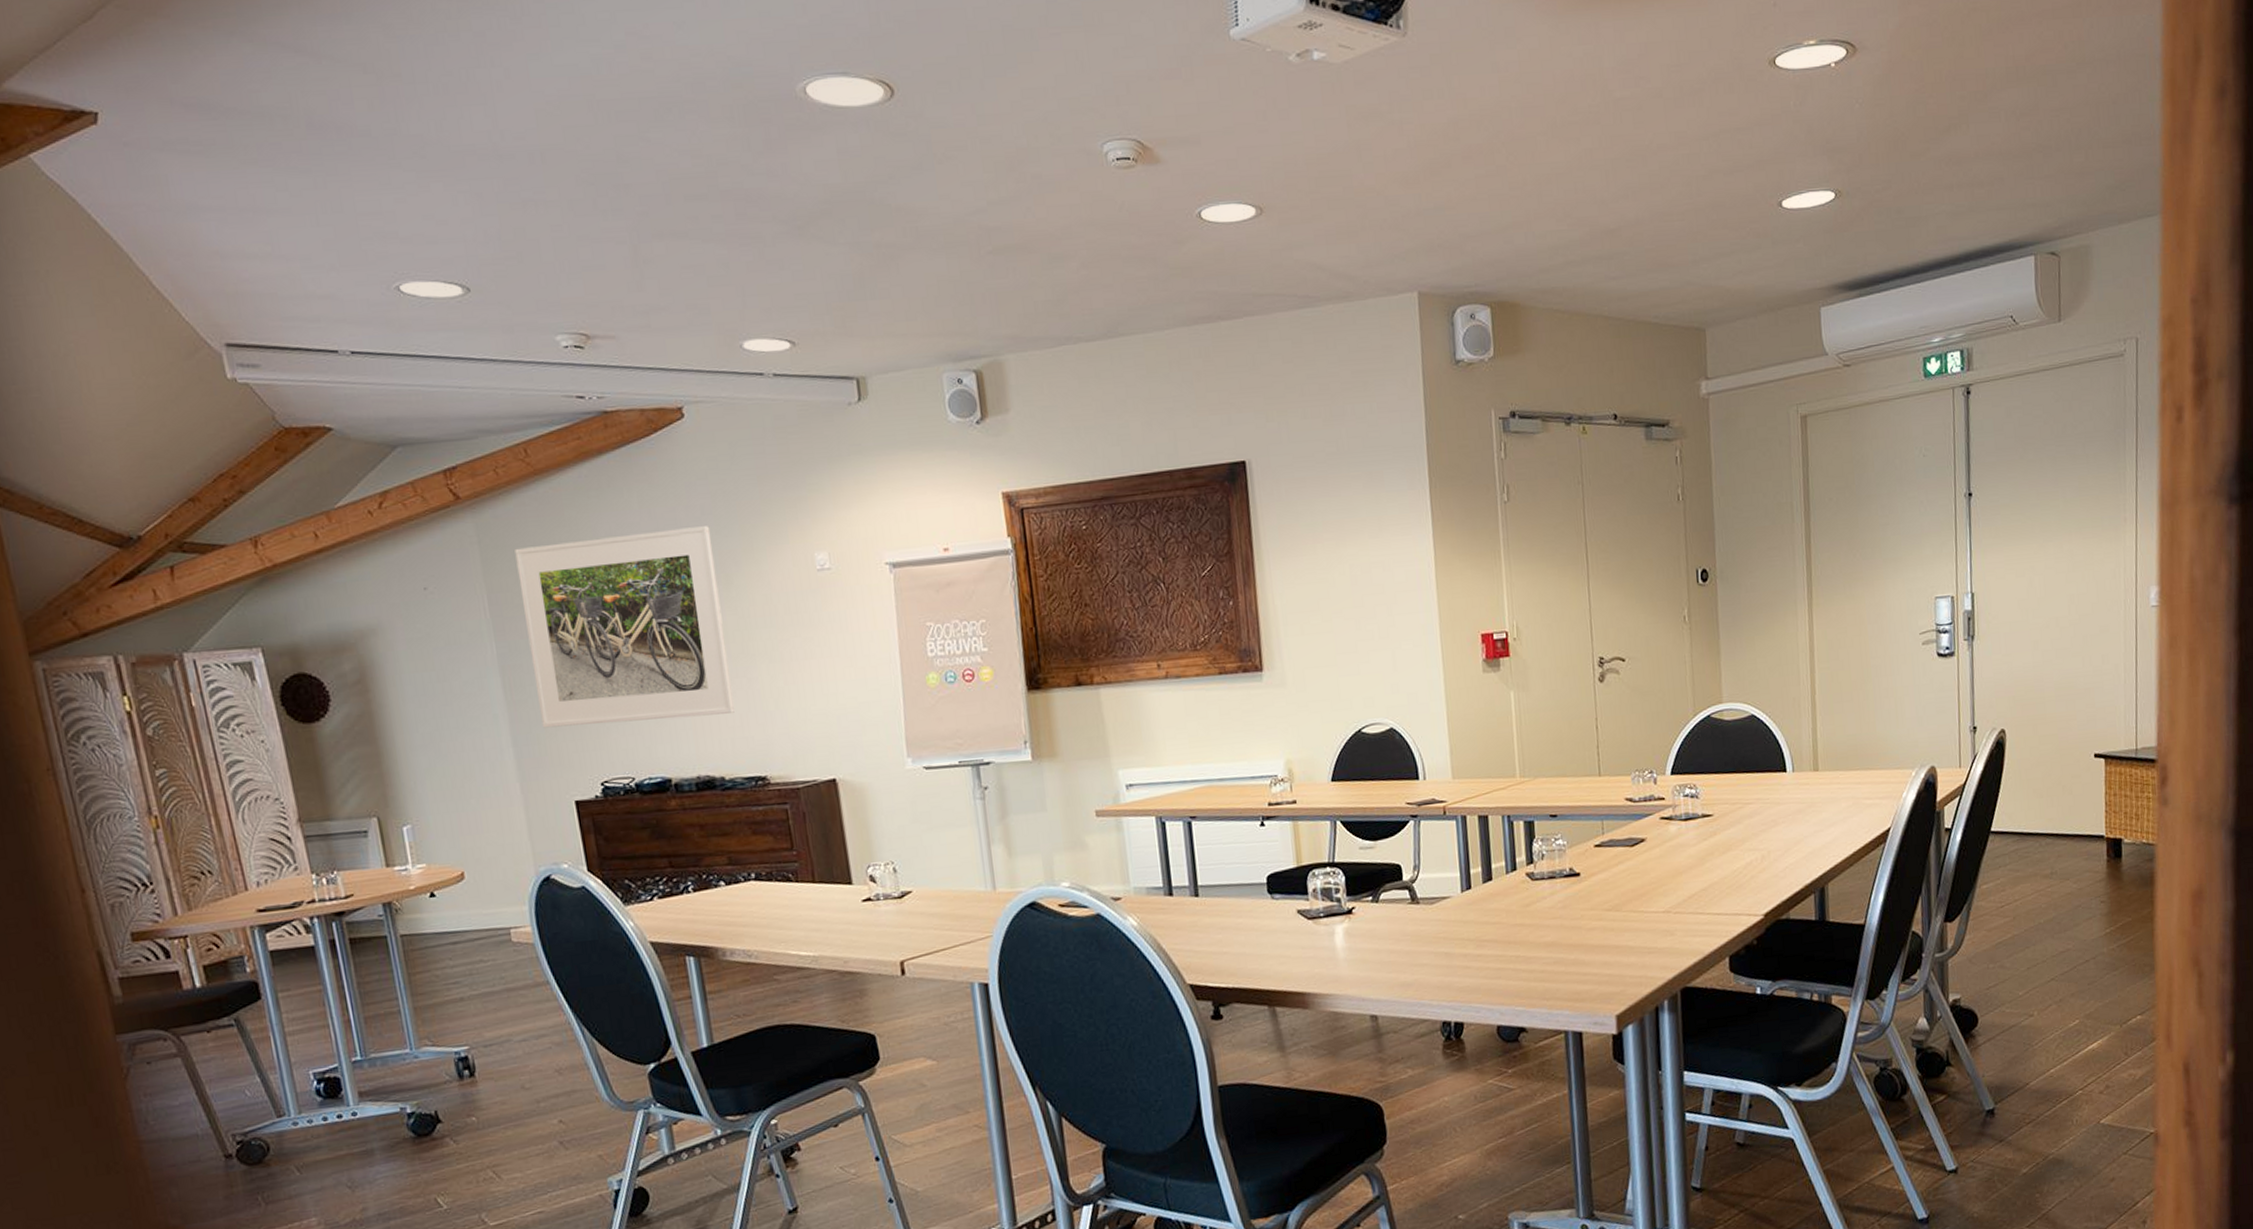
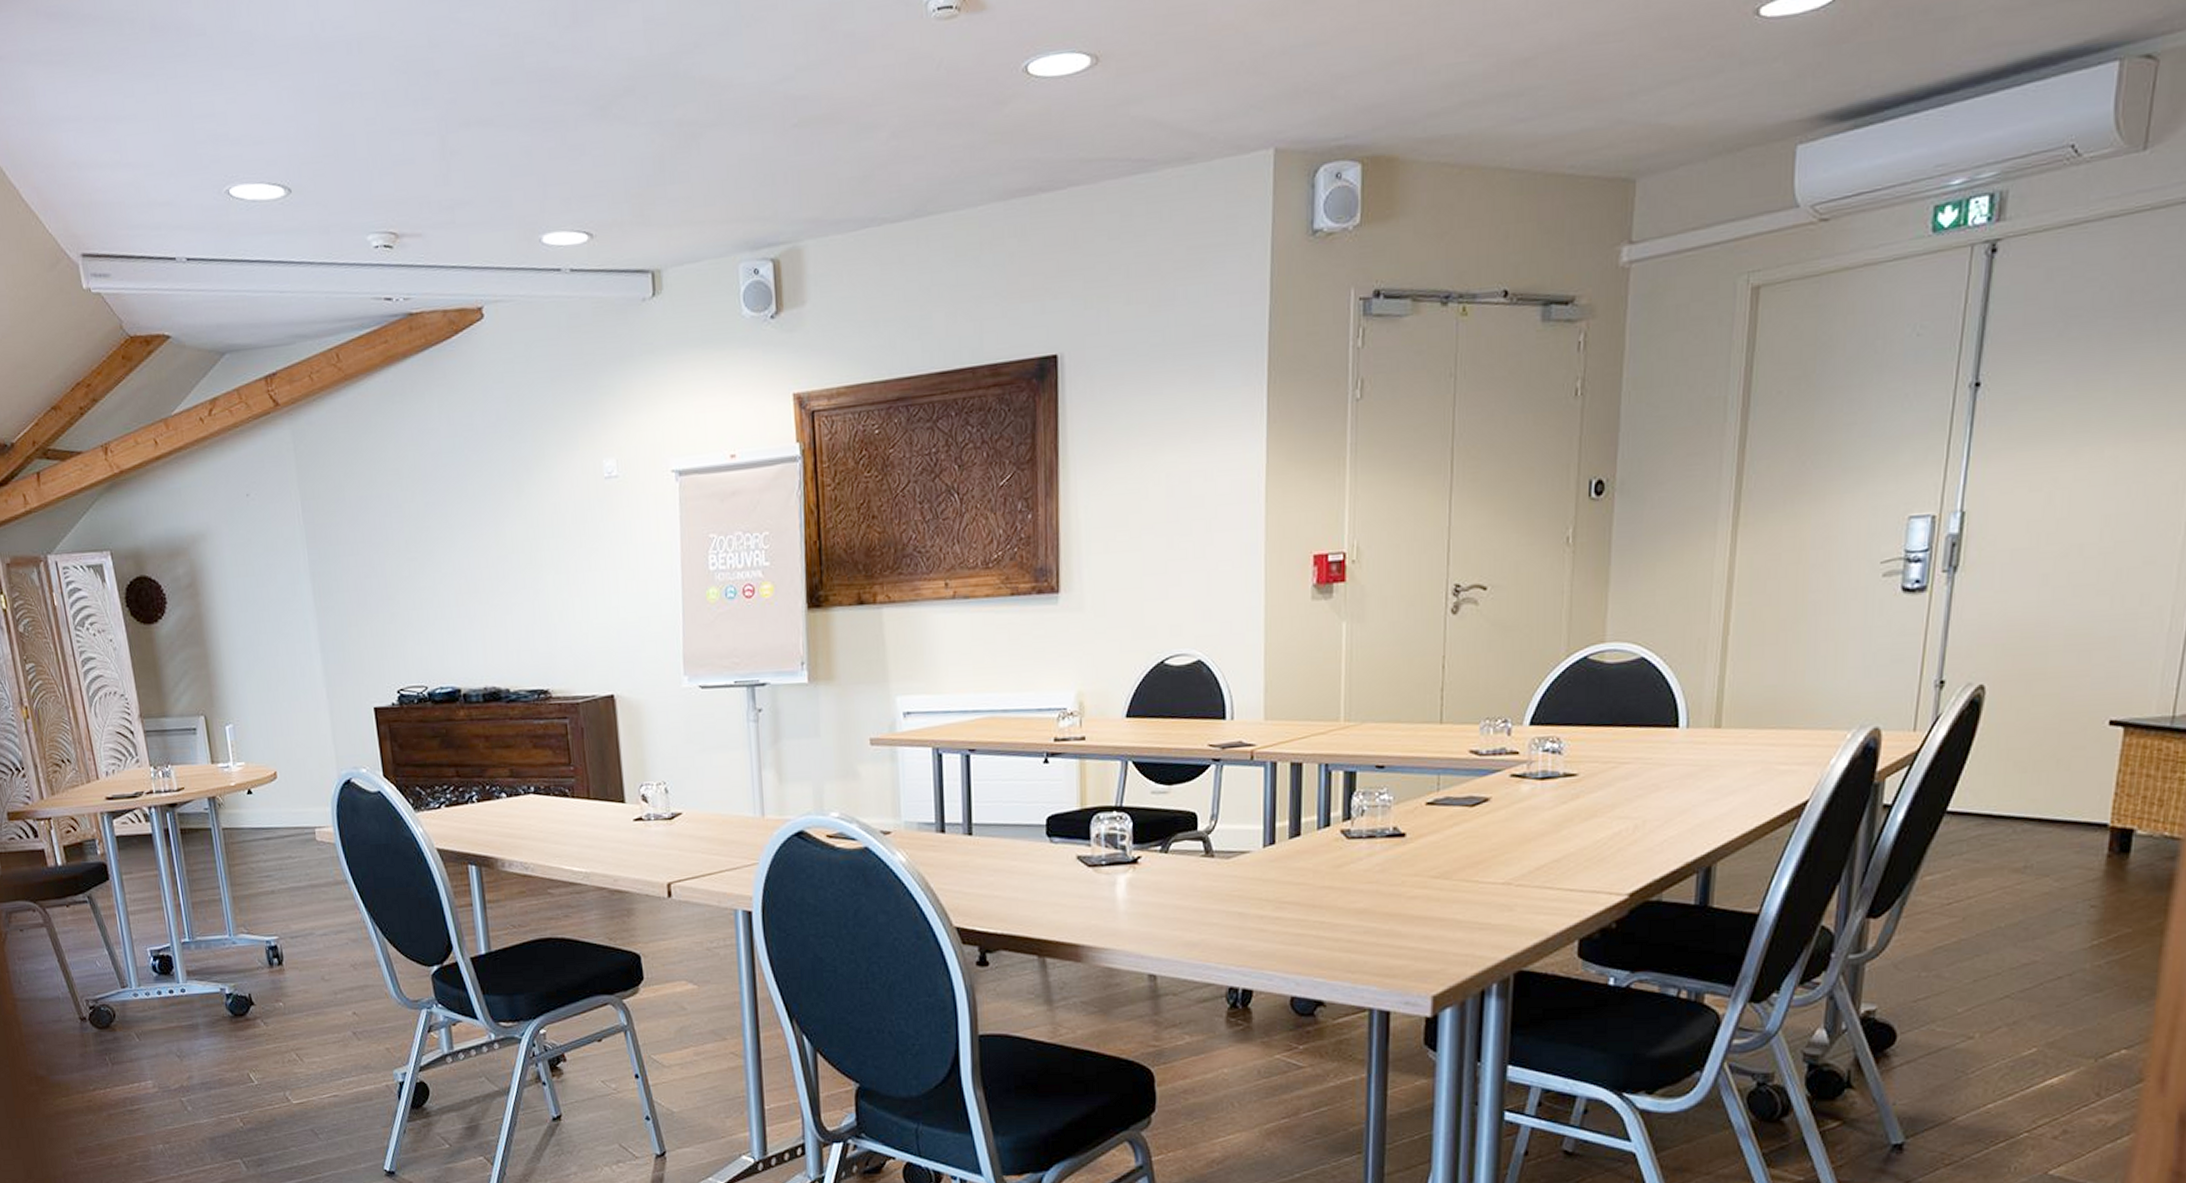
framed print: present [515,526,734,728] -> none [326,432,521,635]

